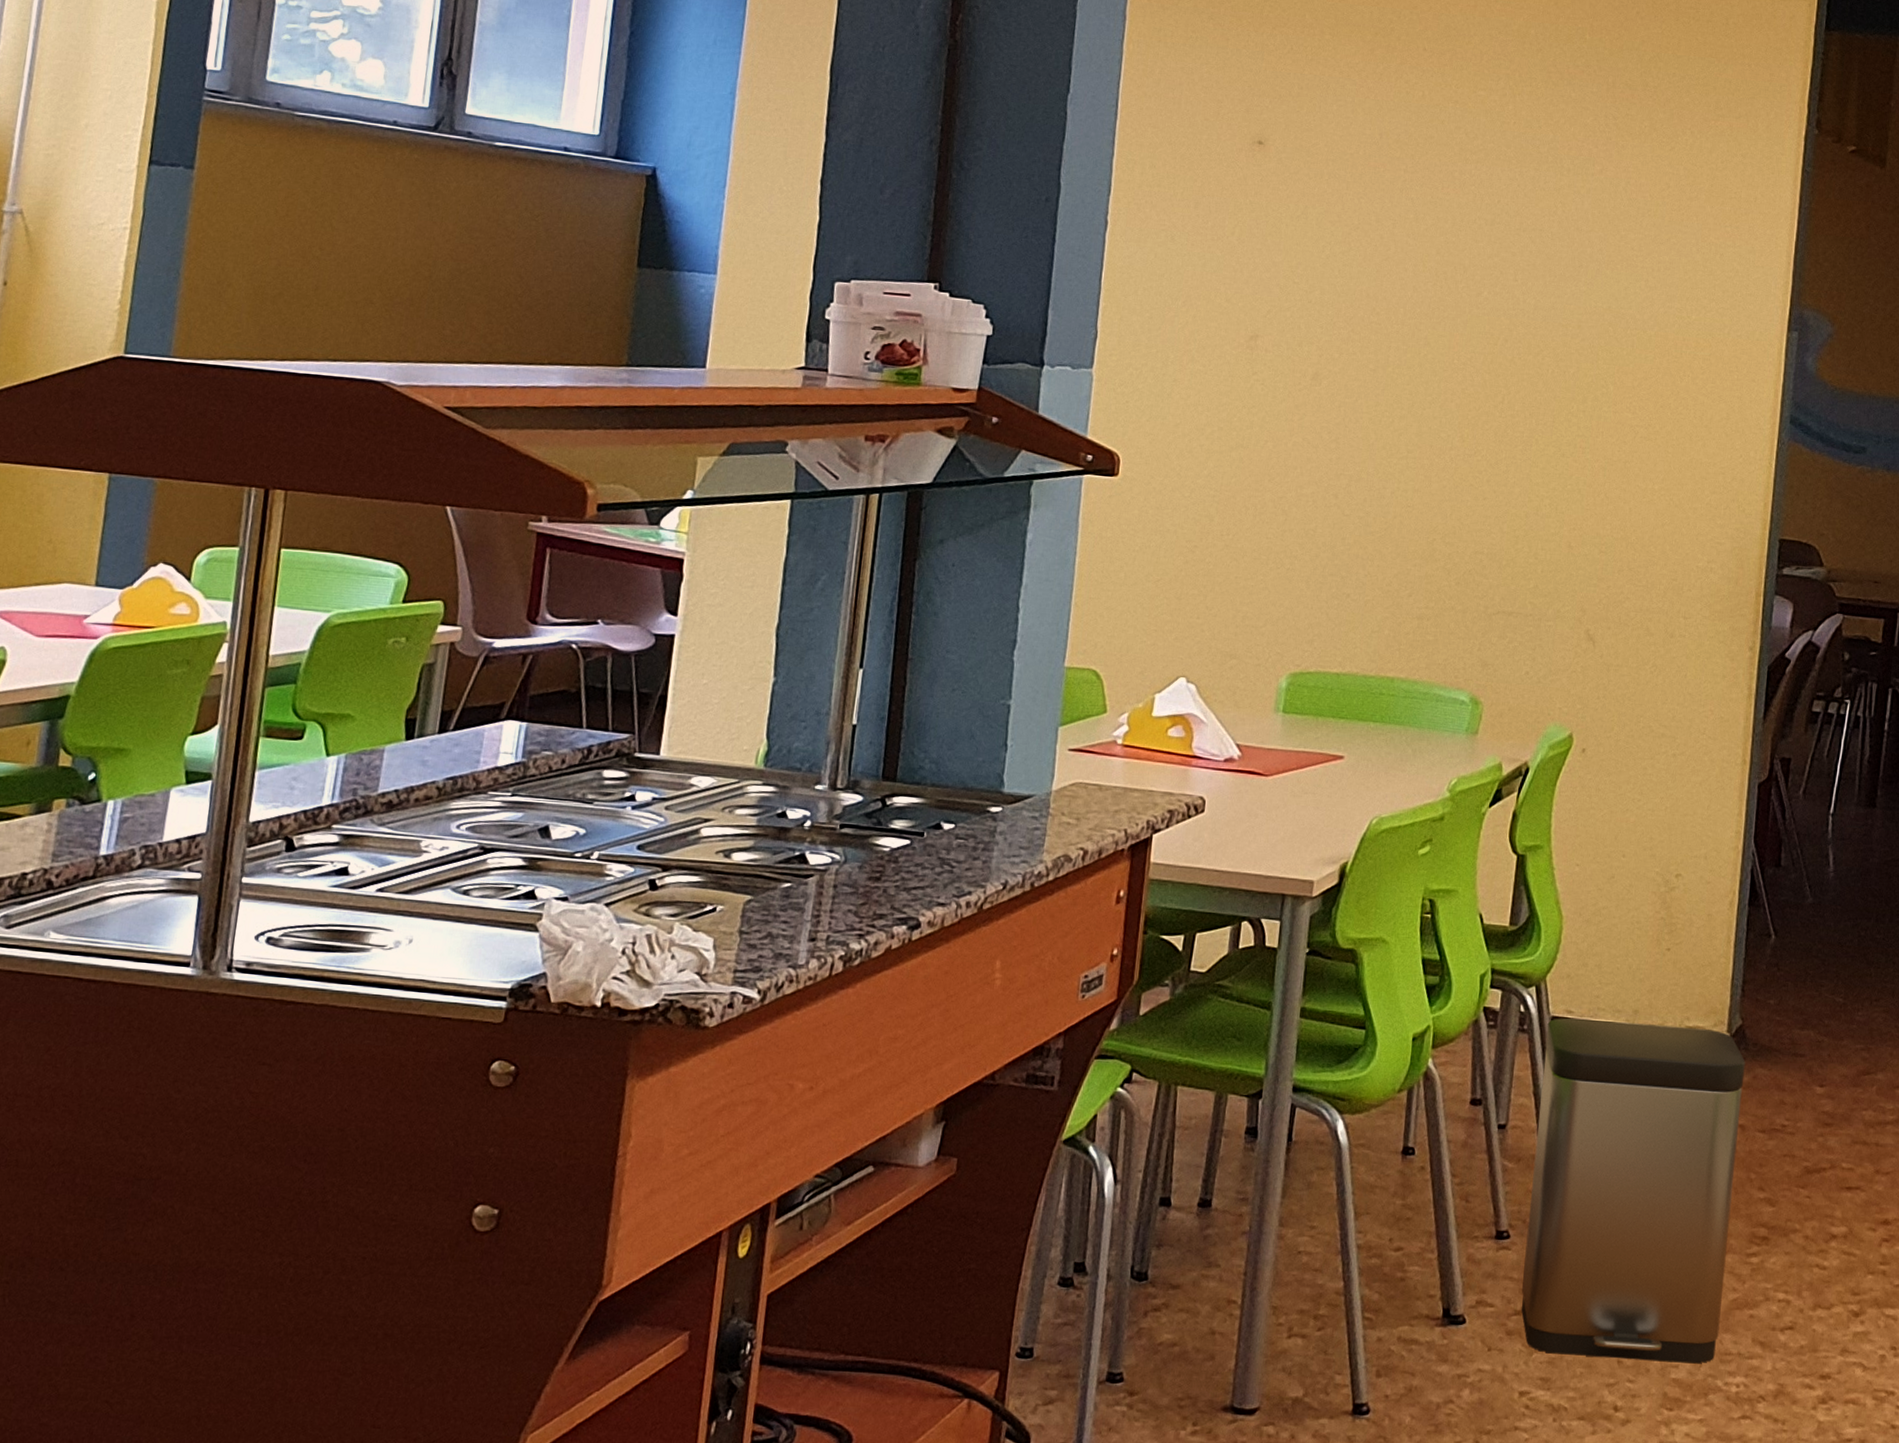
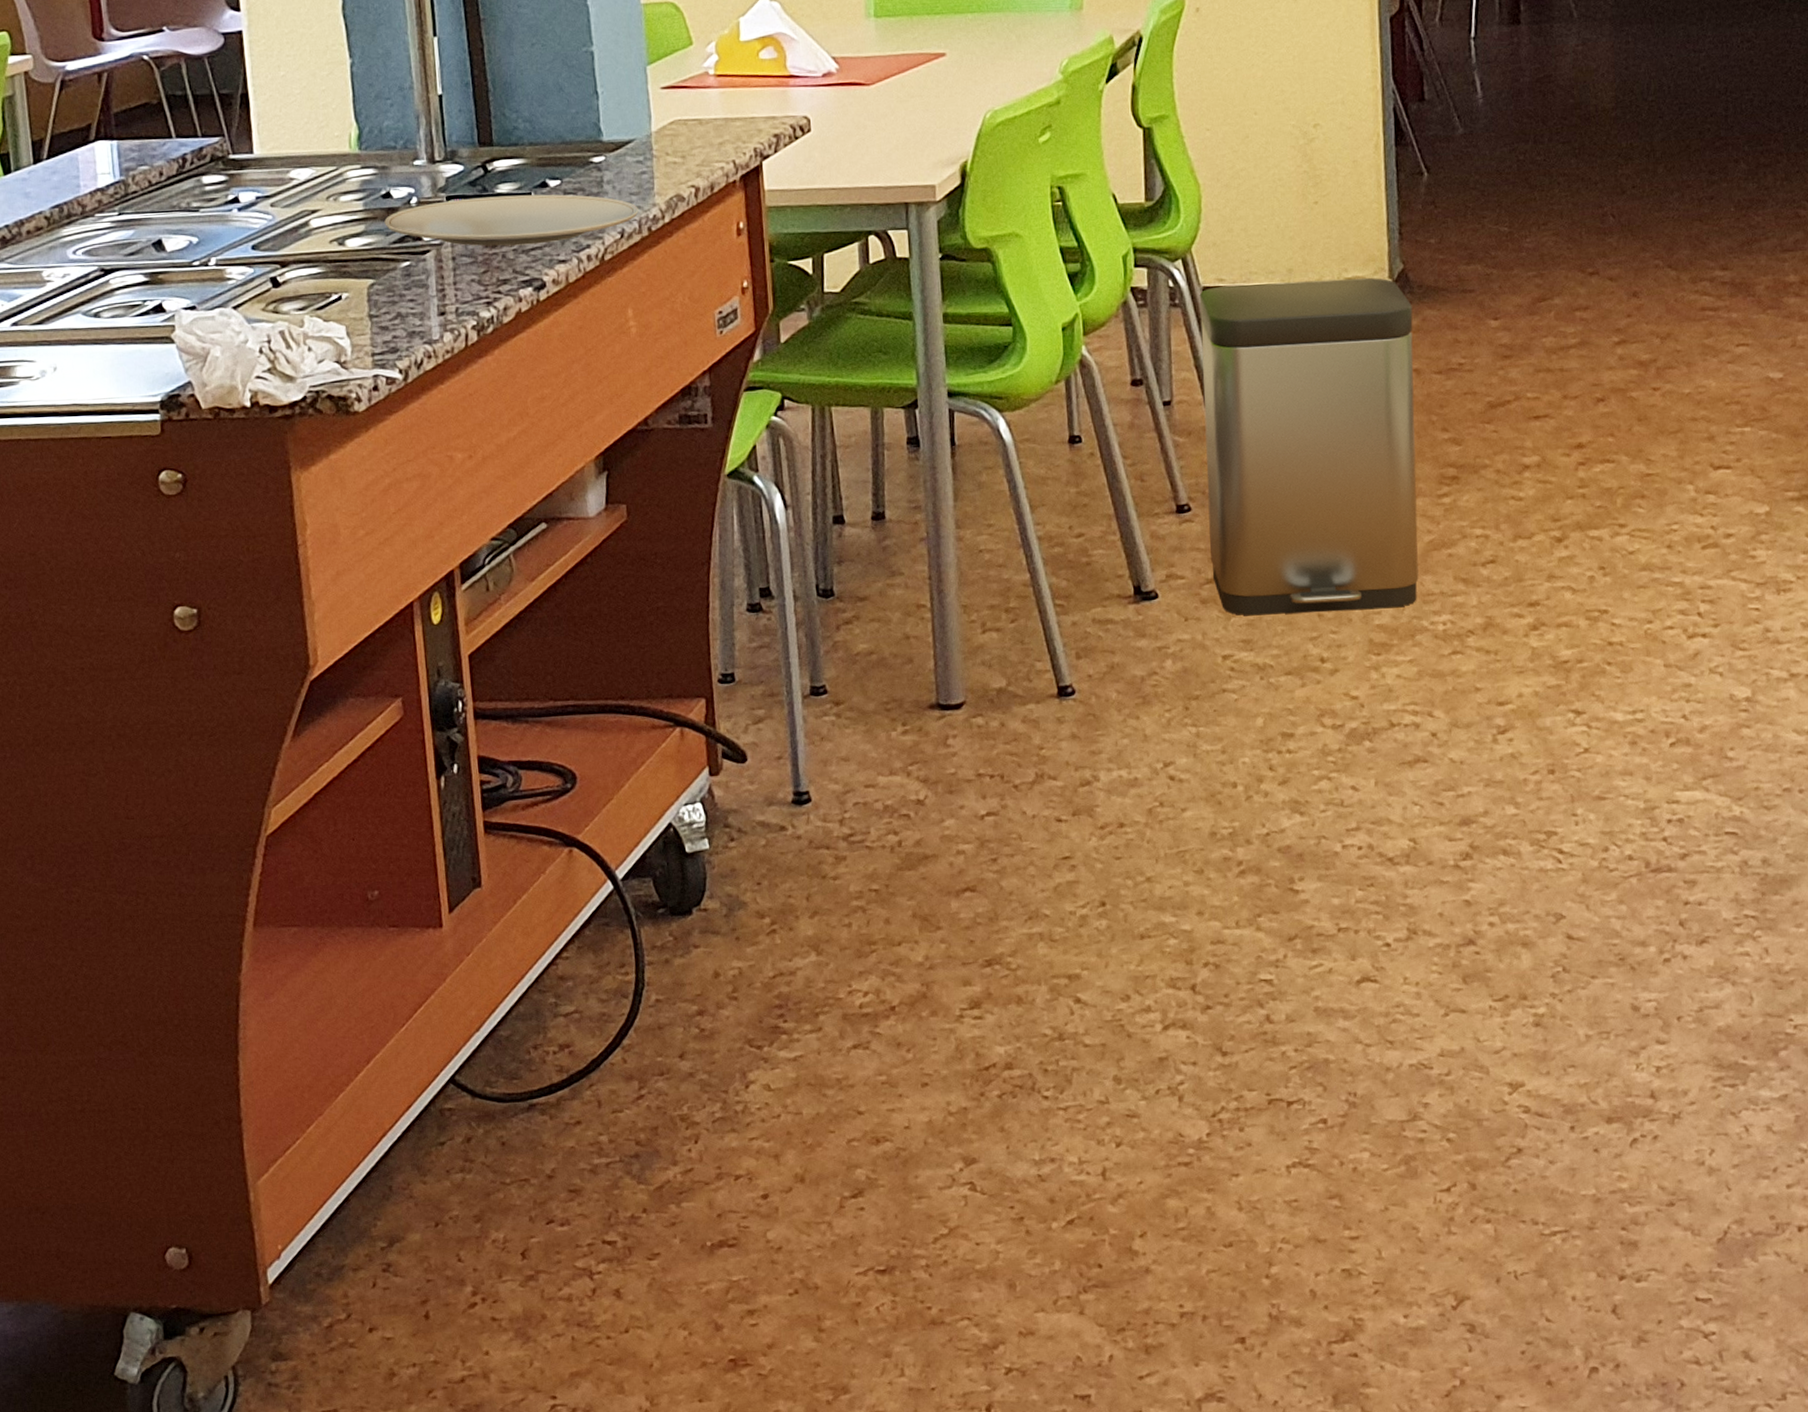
plate: none [774,828,1025,884] -> present [384,194,639,247]

